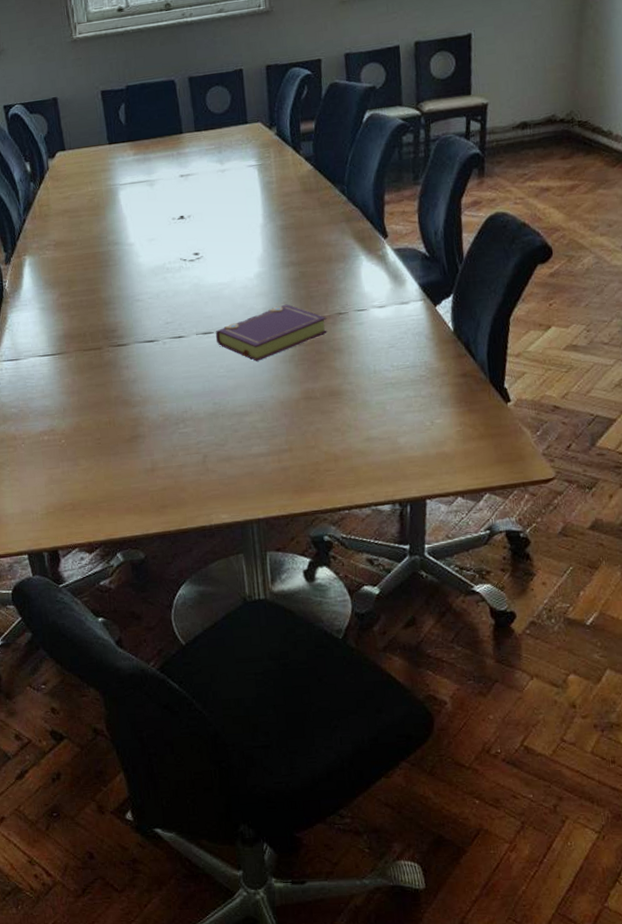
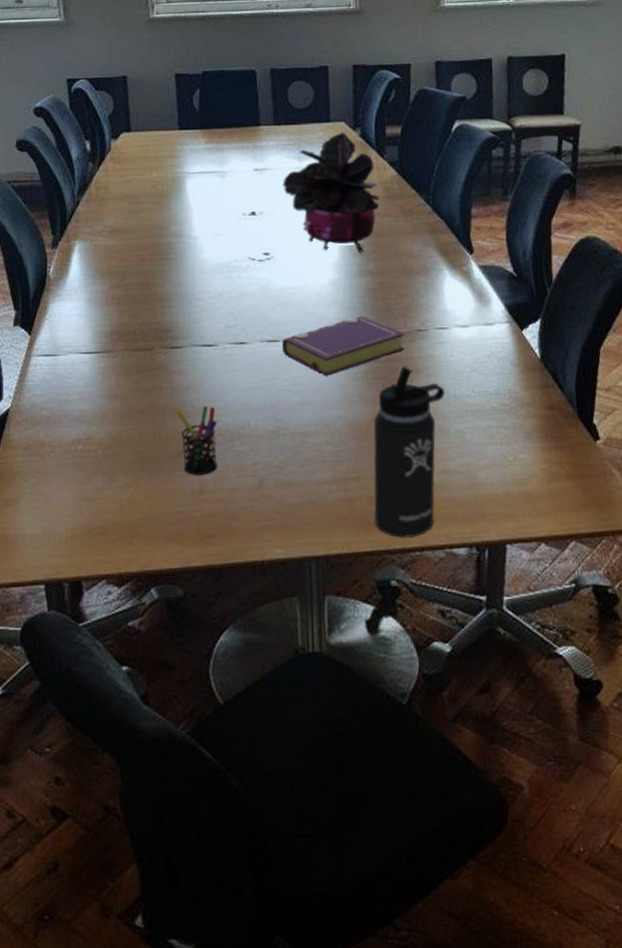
pen holder: none [125,395,166,456] -> present [175,406,217,475]
potted plant: none [207,132,298,247] -> present [283,132,380,254]
thermos bottle: none [302,347,365,500] -> present [373,366,445,539]

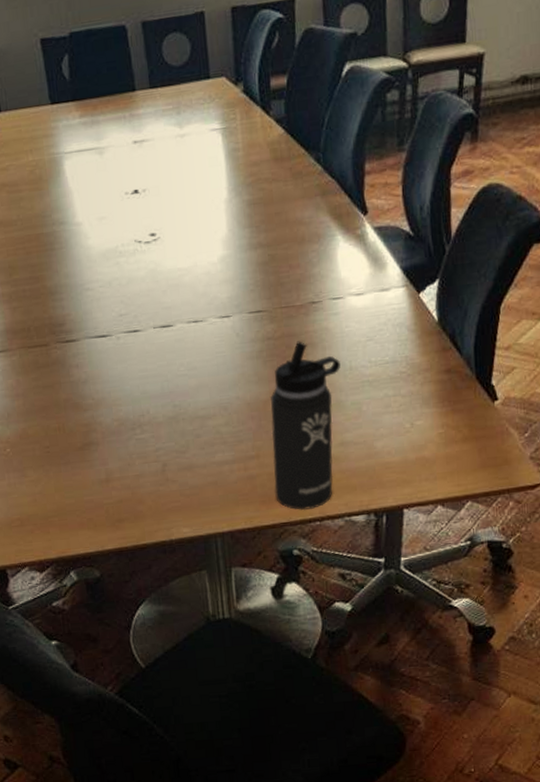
pen holder: present [175,406,217,475] -> none [76,397,121,465]
book: present [281,315,405,376] -> none [174,292,299,358]
potted plant: present [283,132,380,254] -> none [164,89,267,225]

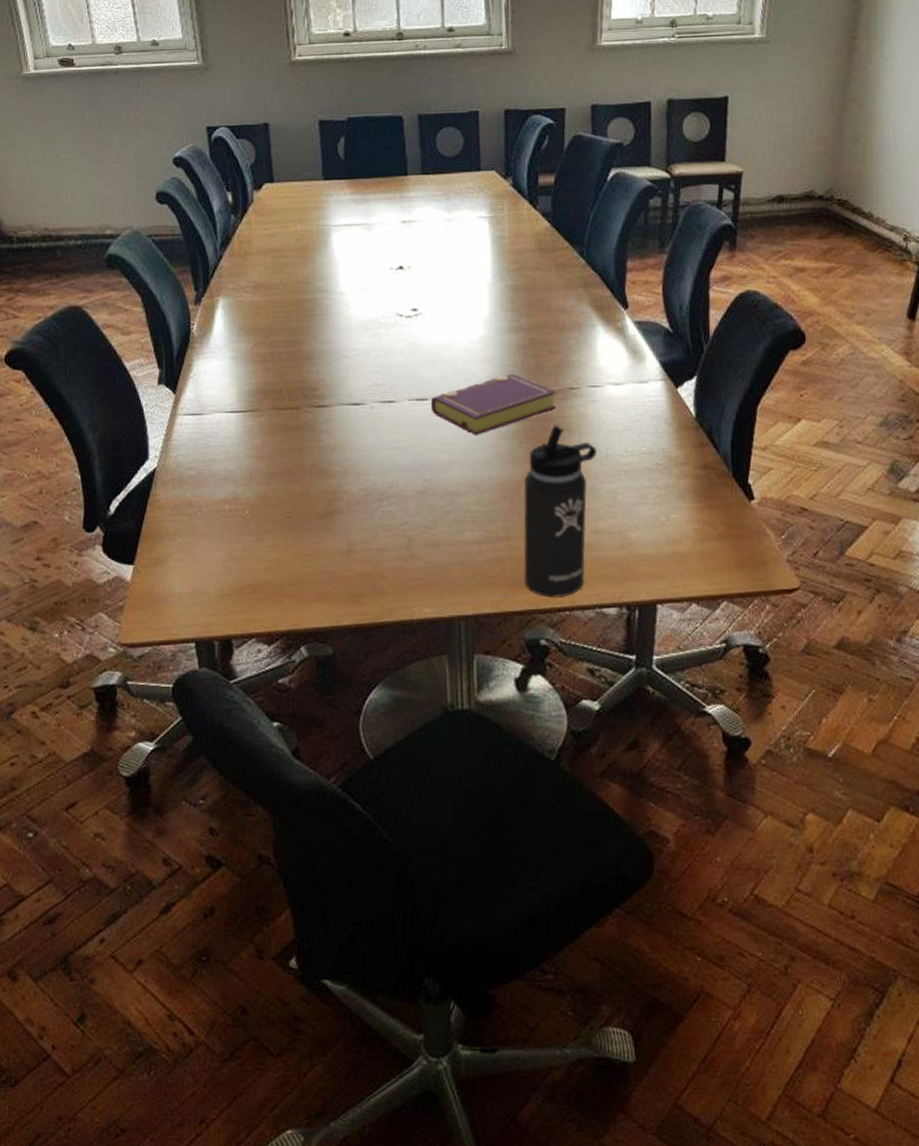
book: none [174,292,299,358] -> present [430,373,557,435]

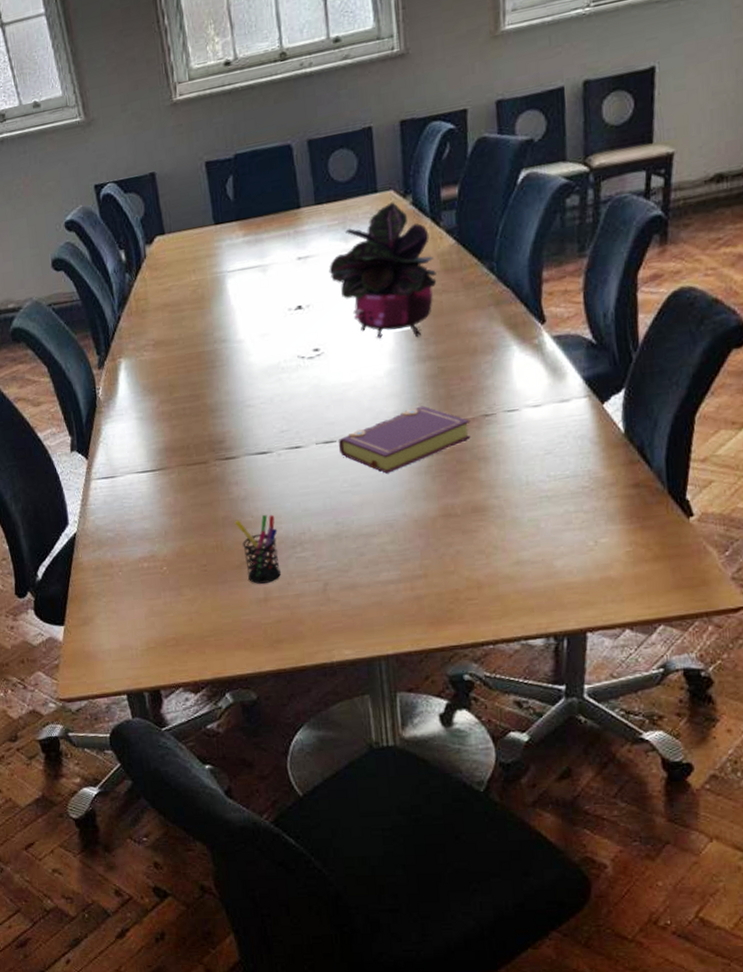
pen holder: none [322,466,366,535] -> present [234,514,281,584]
potted plant: none [431,181,532,309] -> present [329,202,437,339]
thermos bottle: present [523,425,596,599] -> none [440,455,516,633]

